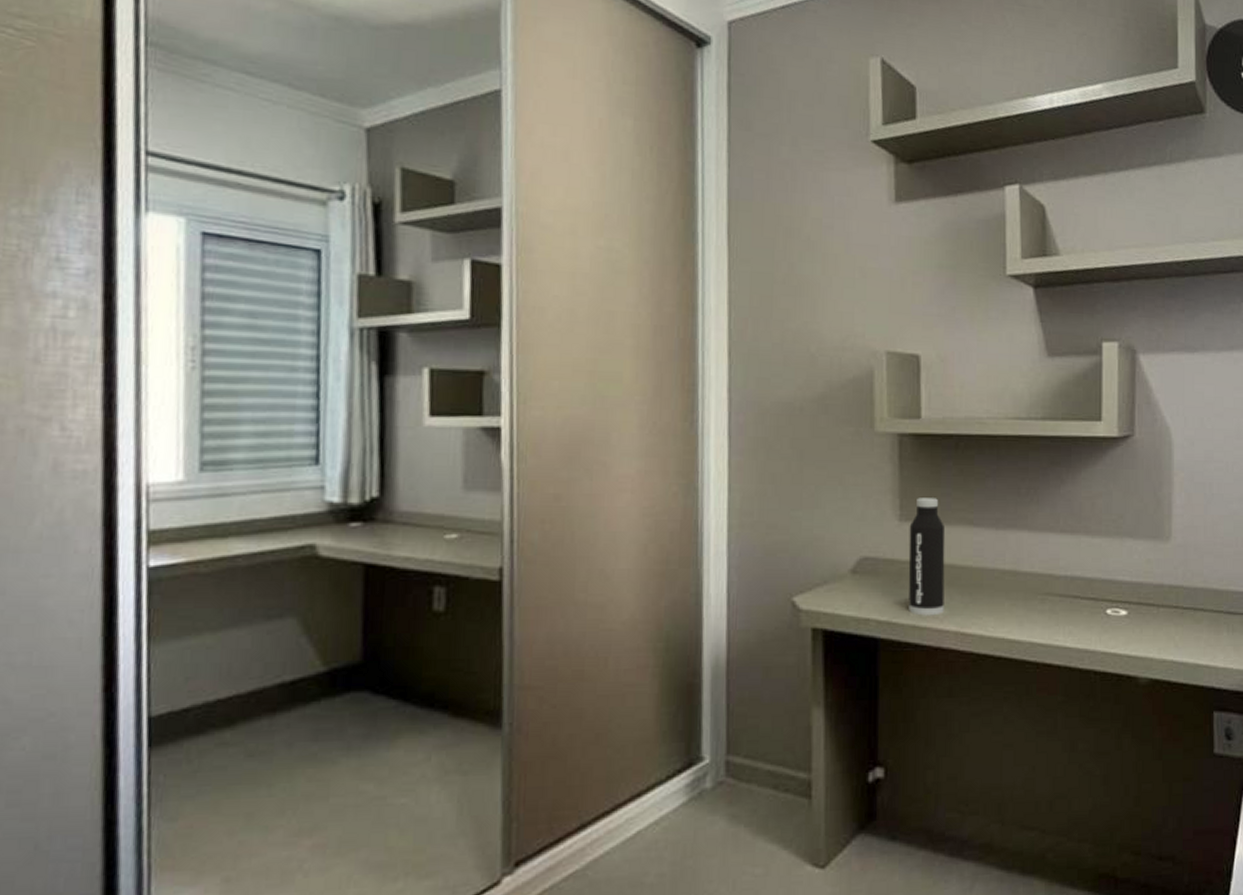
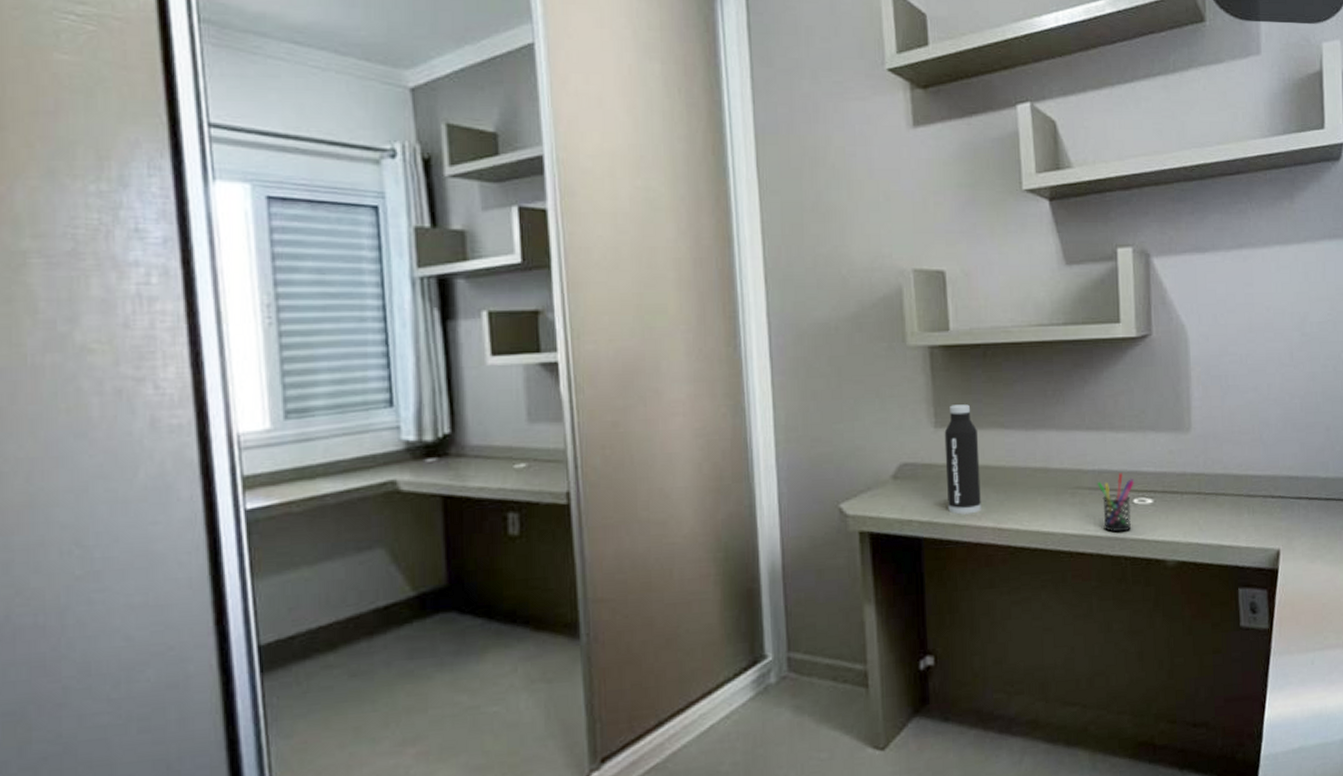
pen holder: none [1068,581,1108,644] -> present [1097,473,1134,533]

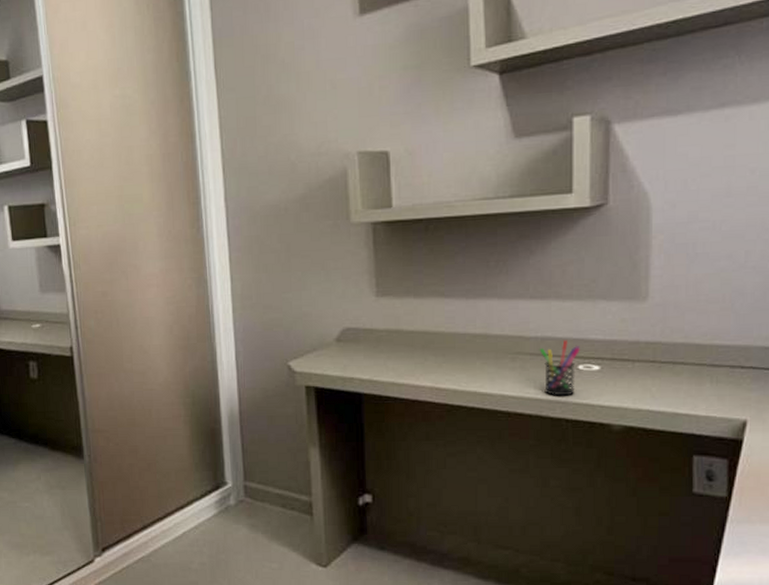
water bottle: present [944,404,981,515] -> none [385,275,420,375]

